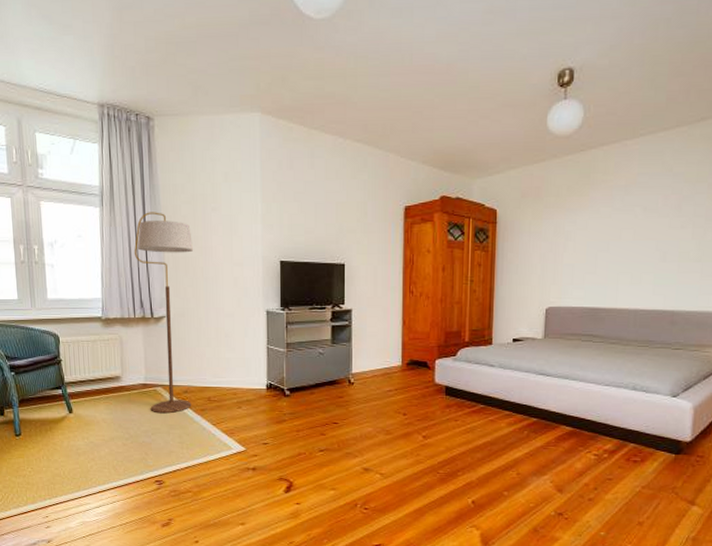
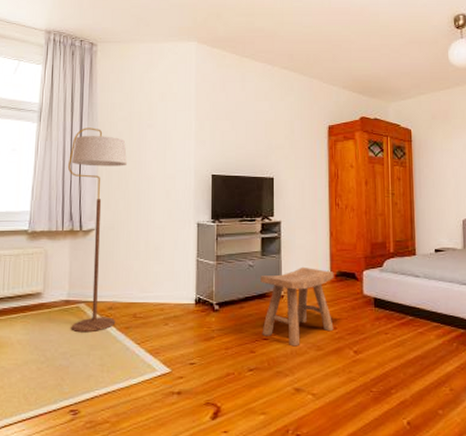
stool: none [331,355,405,431] -> present [260,266,334,347]

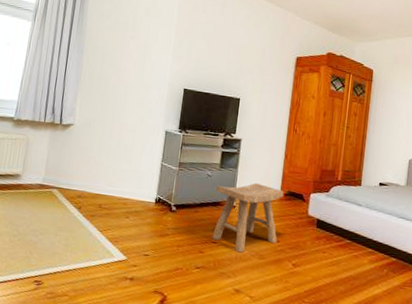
floor lamp: present [67,128,128,333] -> none [44,31,109,216]

